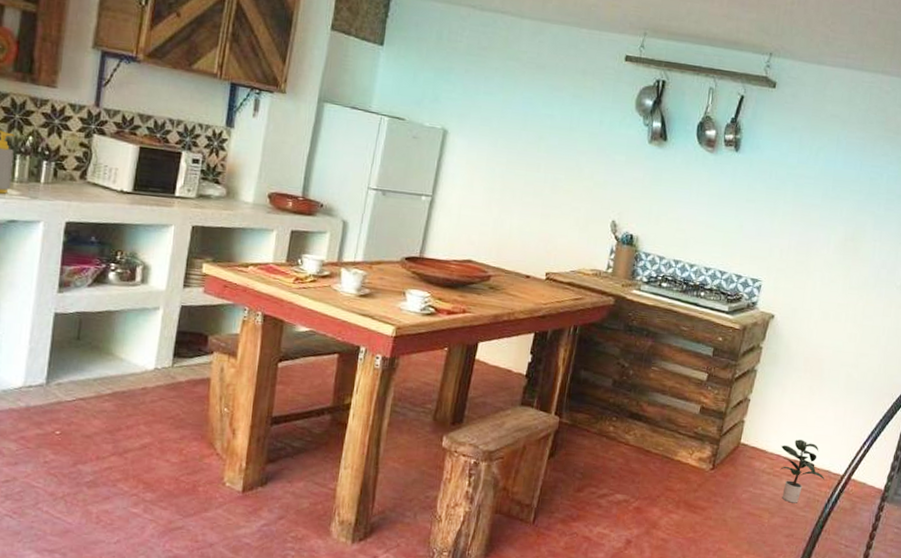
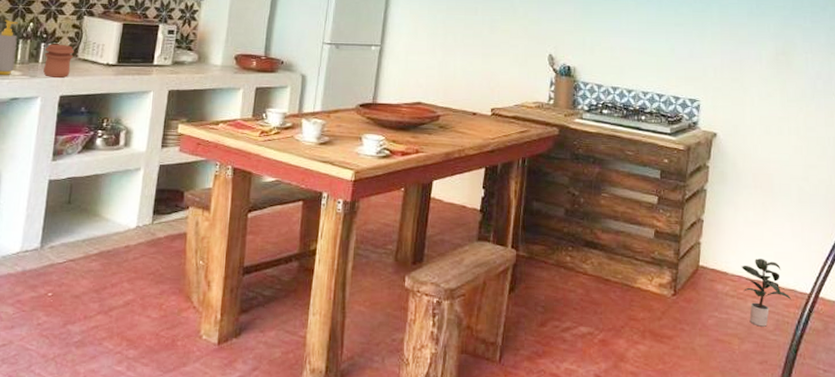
jar: none [46,162,83,202] -> present [43,44,75,78]

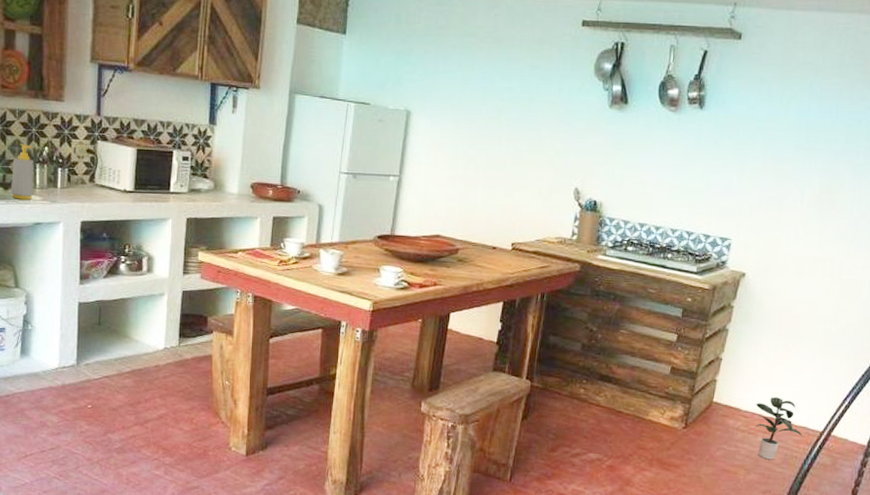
jar: present [43,44,75,78] -> none [62,169,91,203]

